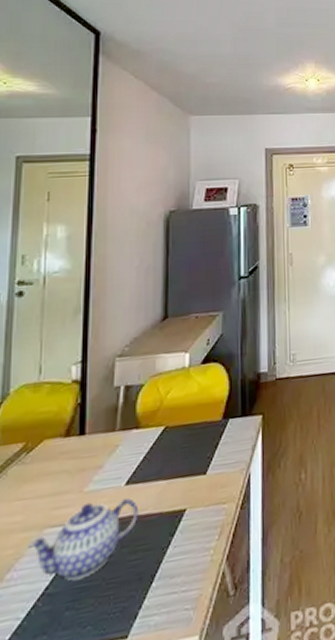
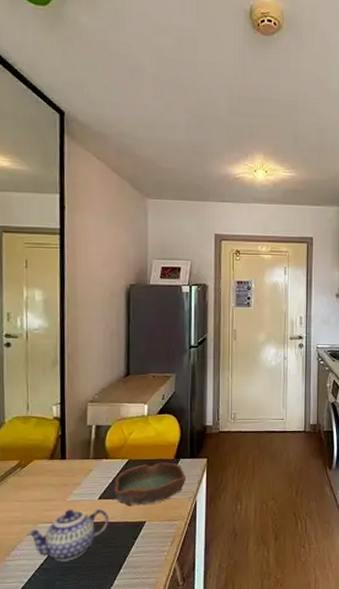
bowl: none [146,425,236,490] -> present [114,462,185,506]

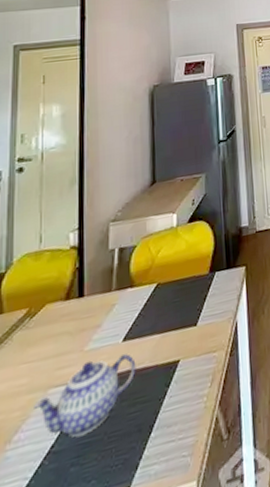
bowl: present [114,462,185,506] -> none [141,278,223,344]

